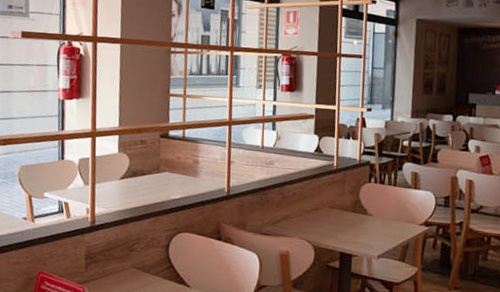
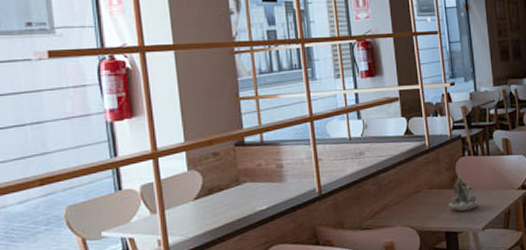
succulent planter: none [347,201,377,236] -> present [449,176,478,211]

